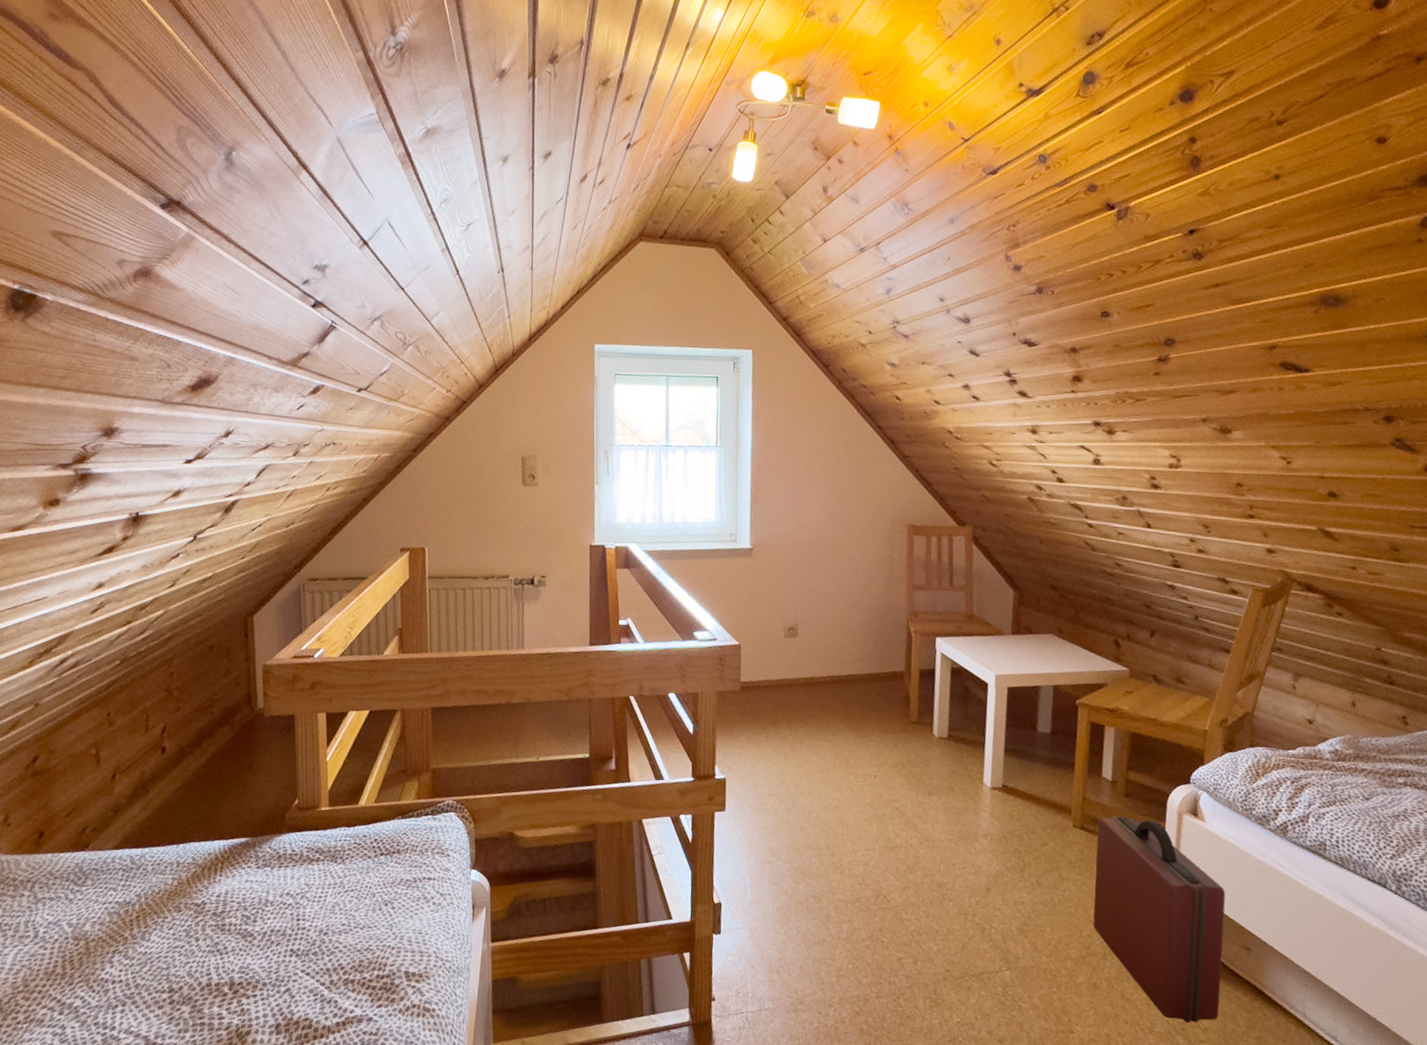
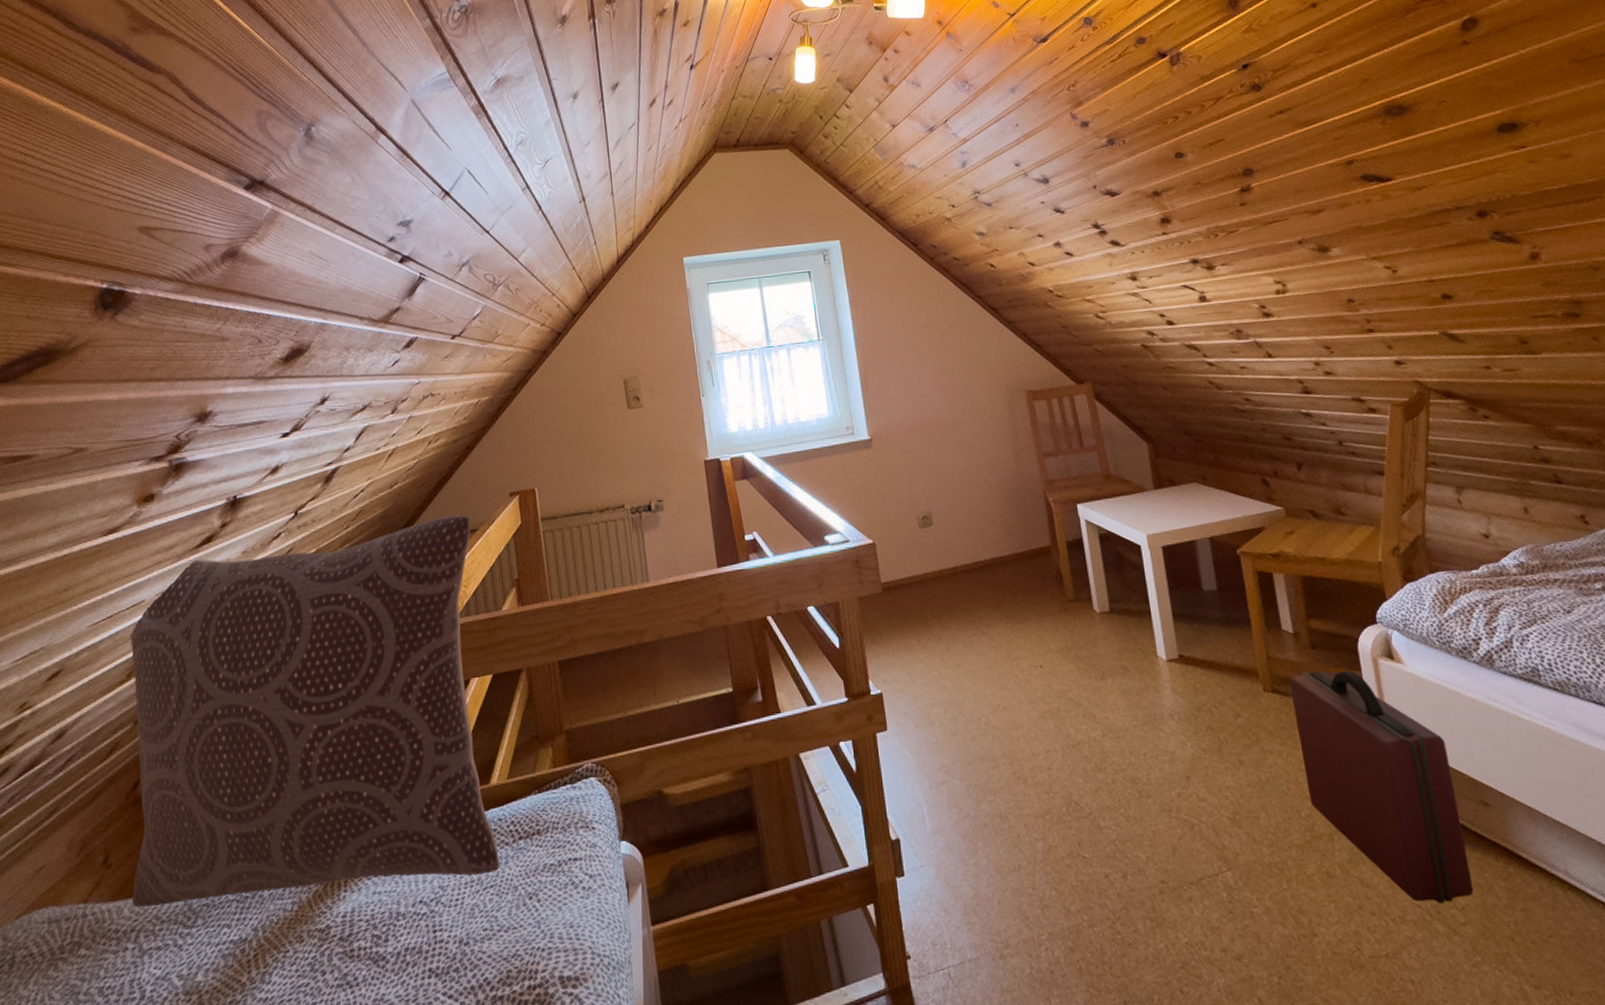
pillow: none [29,561,362,880] -> present [130,515,500,907]

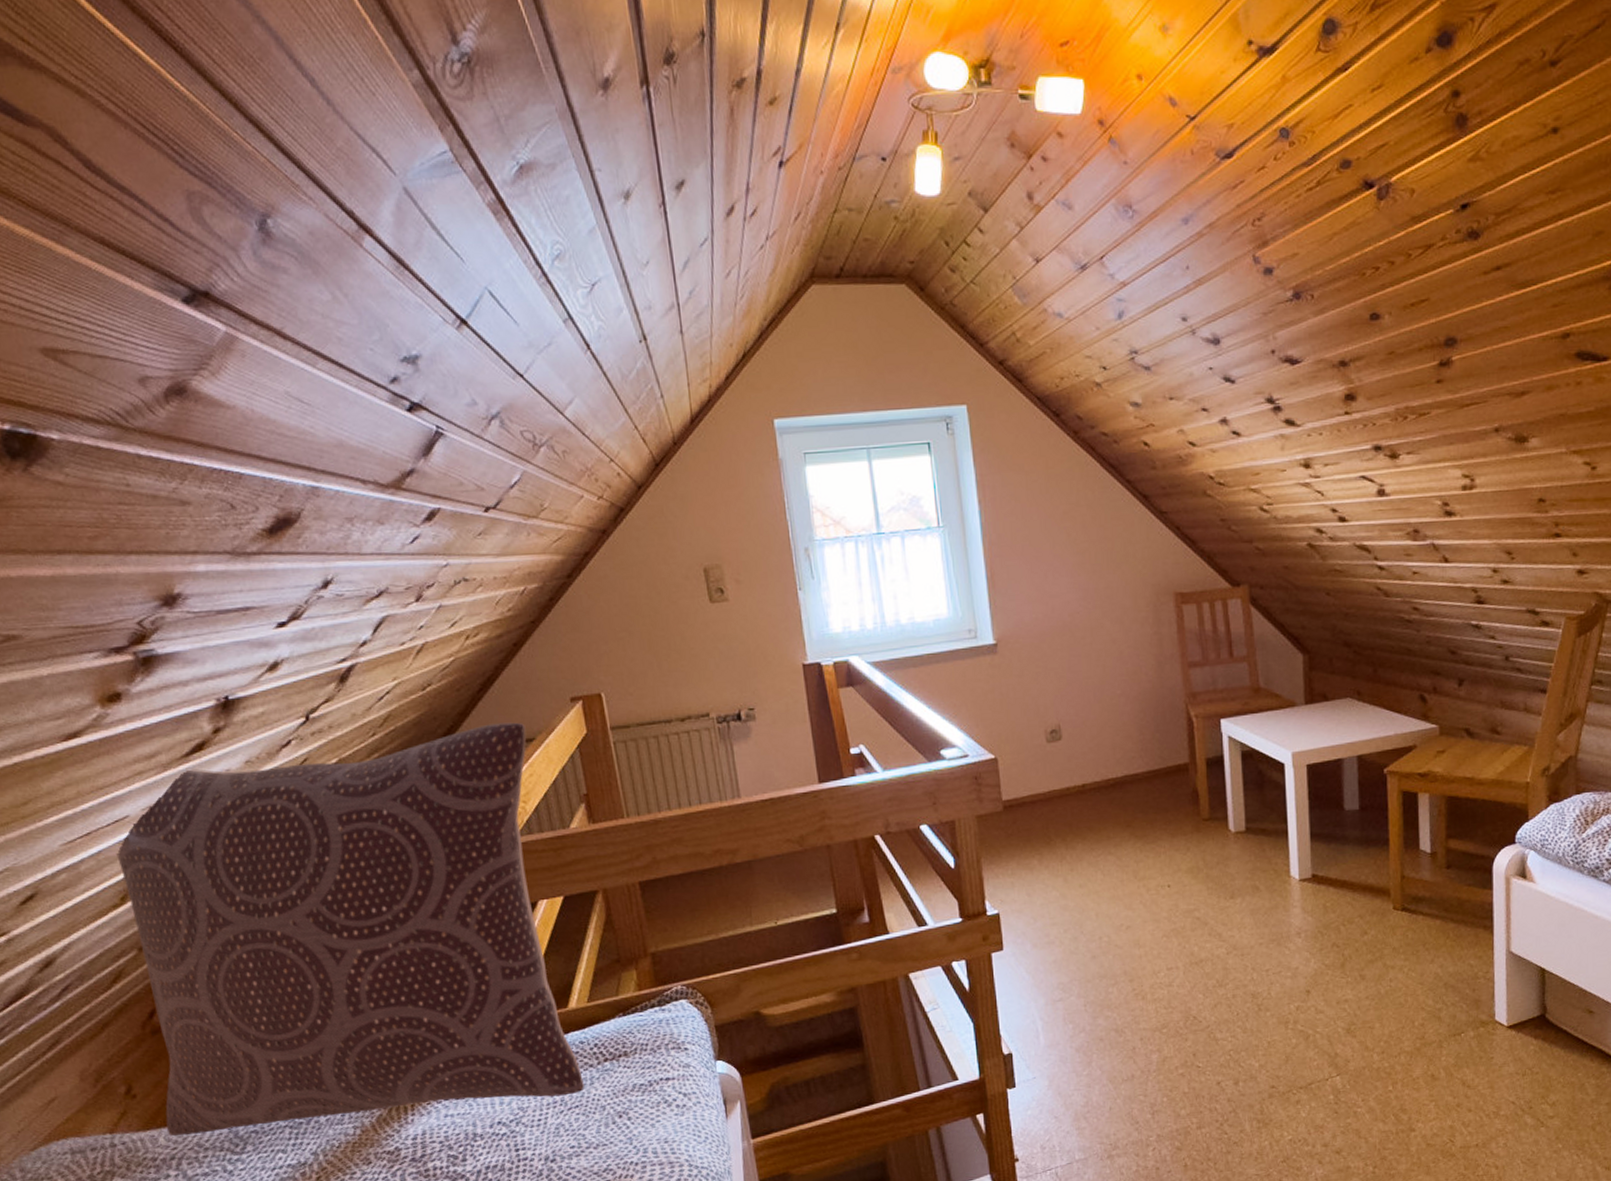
briefcase: present [1288,670,1474,903] -> none [1420,889,1566,1100]

